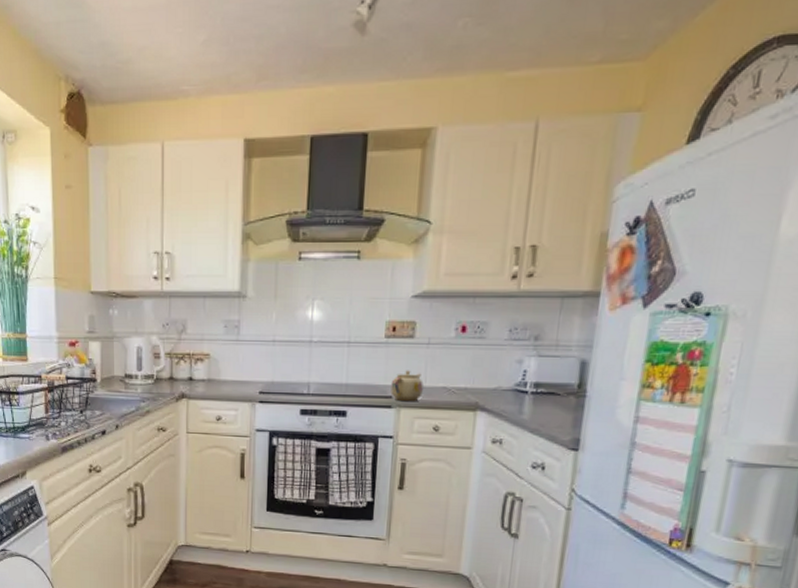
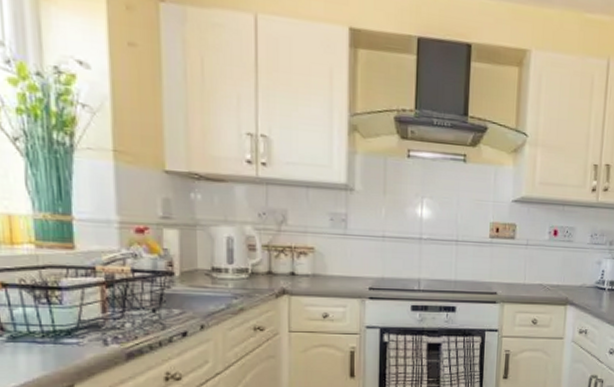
teapot: present [390,370,423,402] -> none [495,268,523,298]

